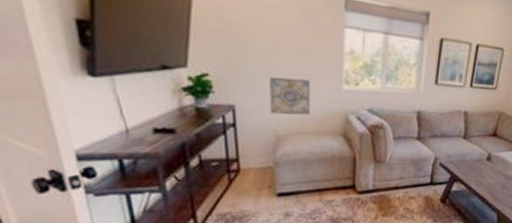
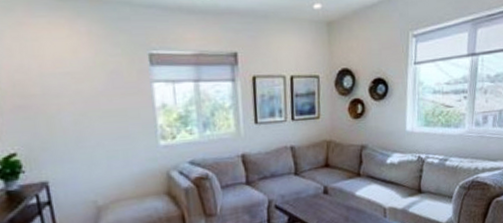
wall art: present [270,76,311,115] -> none [82,141,129,184]

